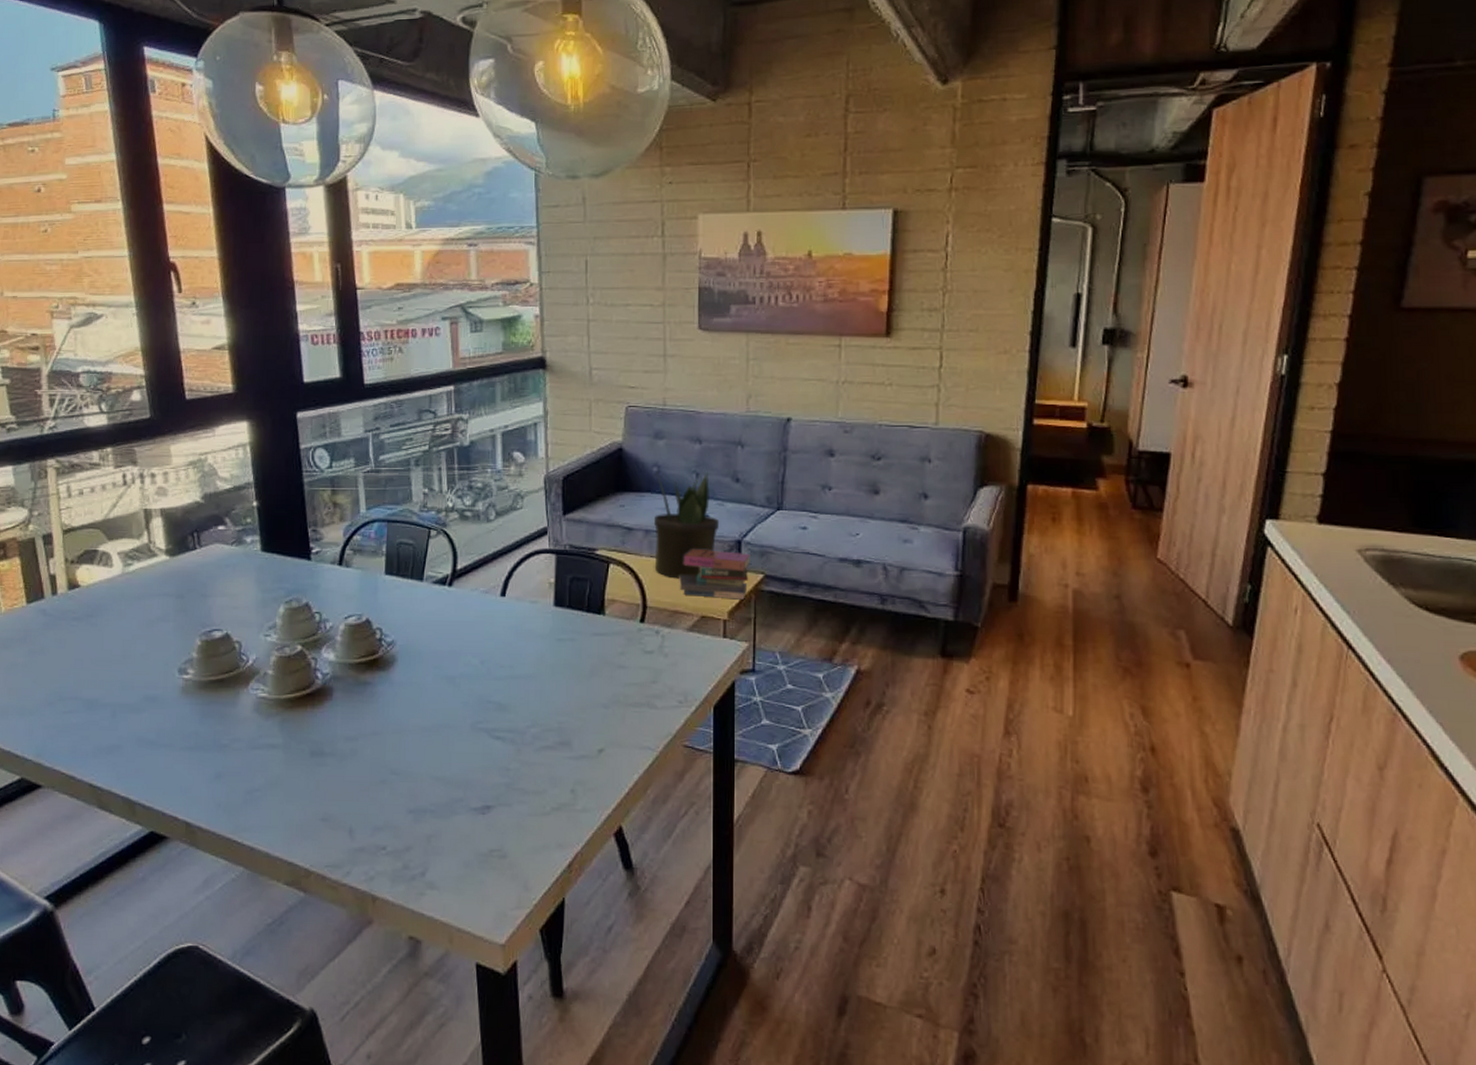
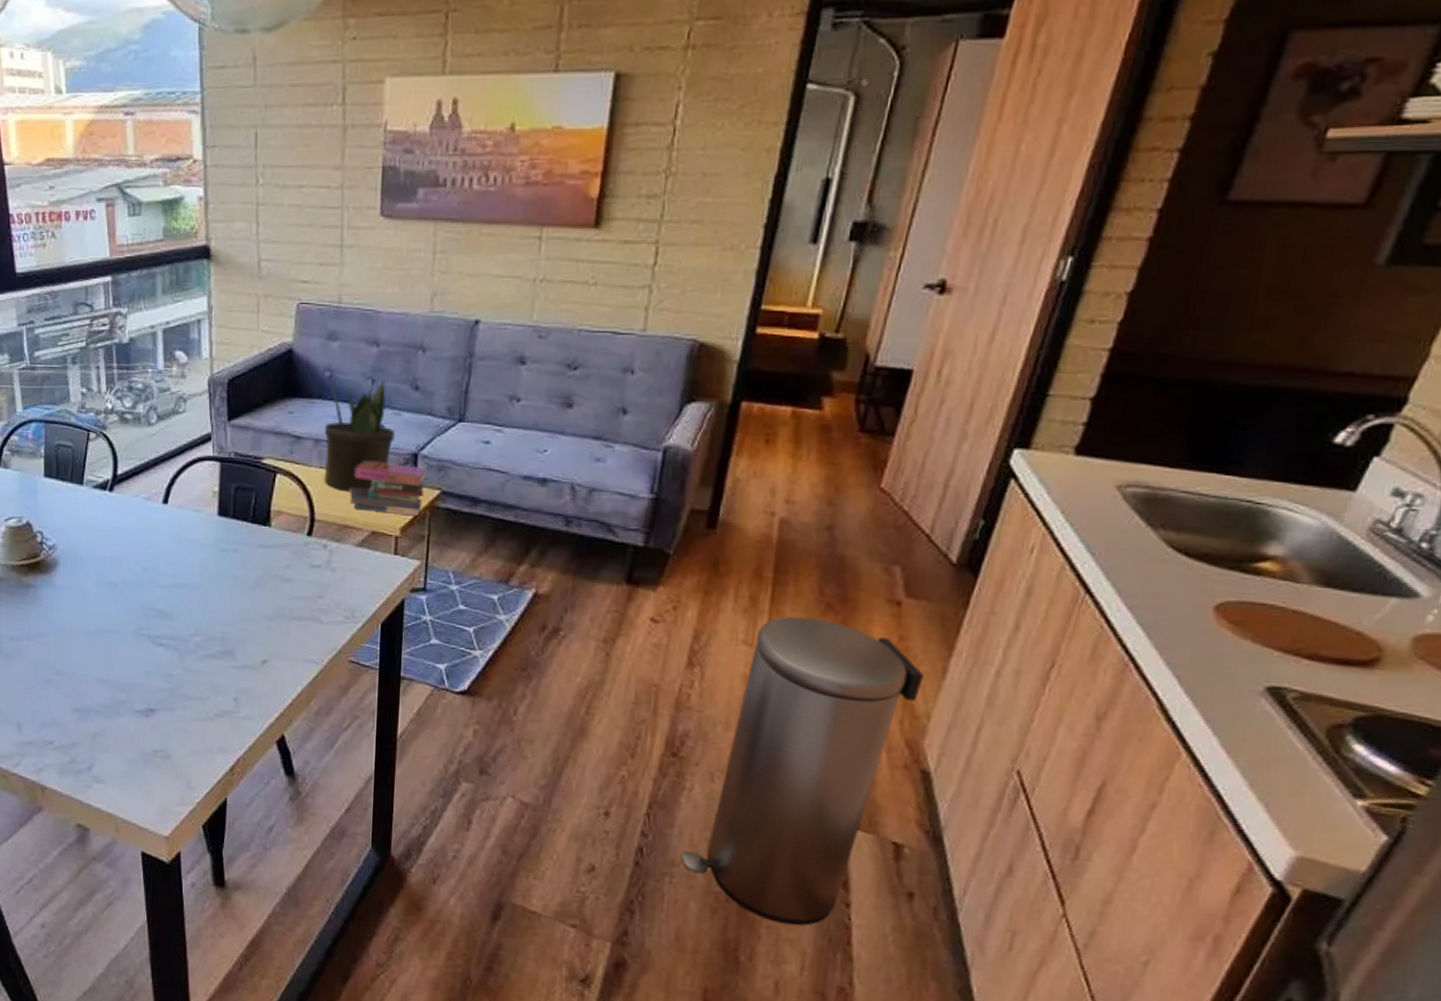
pedal bin: none [1017,682,1220,999] -> present [680,616,924,925]

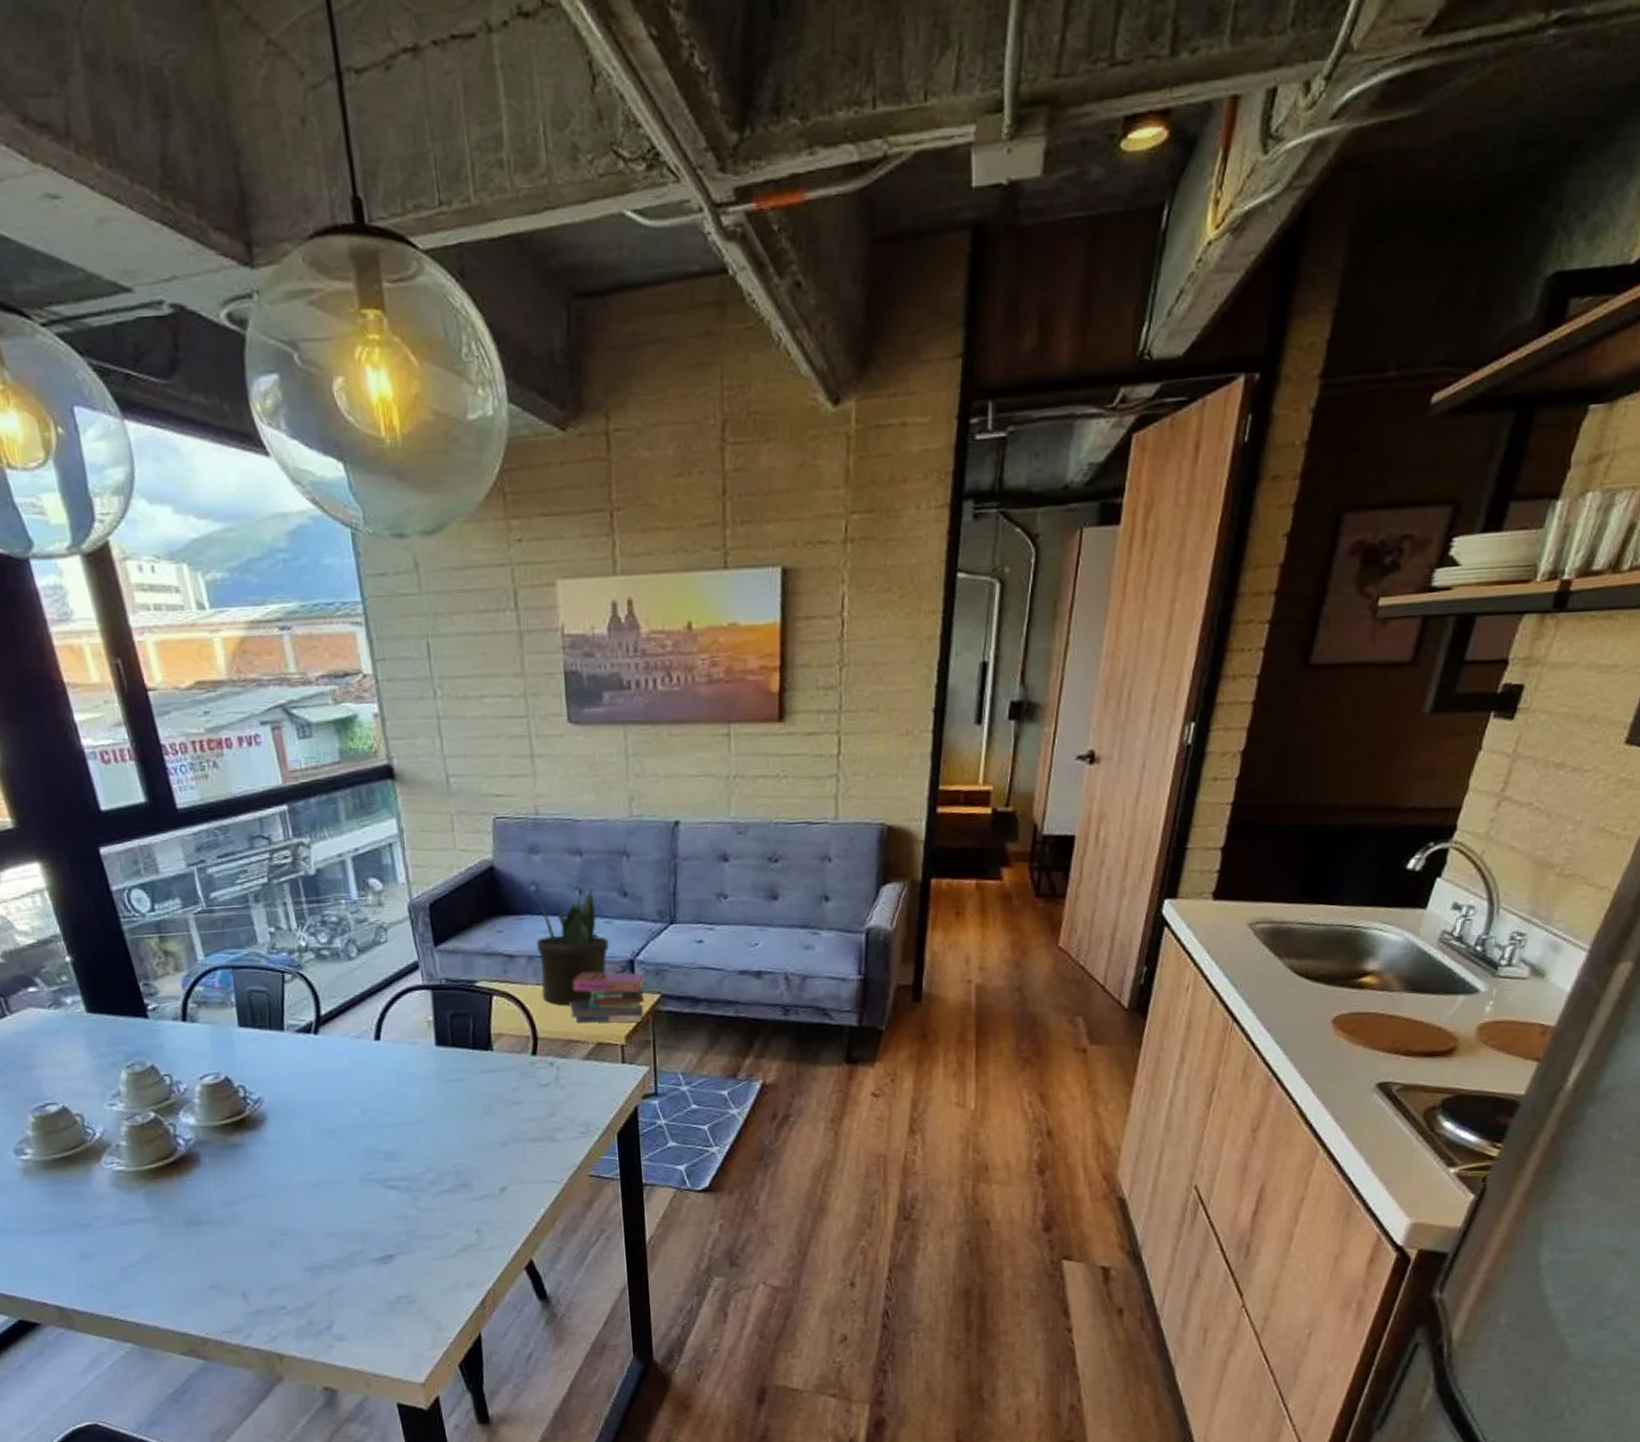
pedal bin: present [680,616,924,925] -> none [922,1073,1111,1357]

